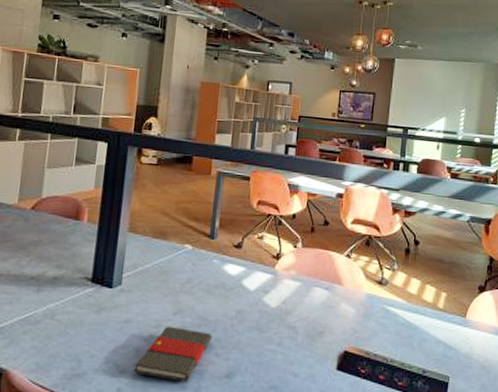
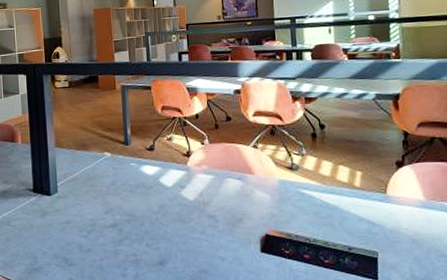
book: present [133,326,213,382] -> none [79,223,142,270]

